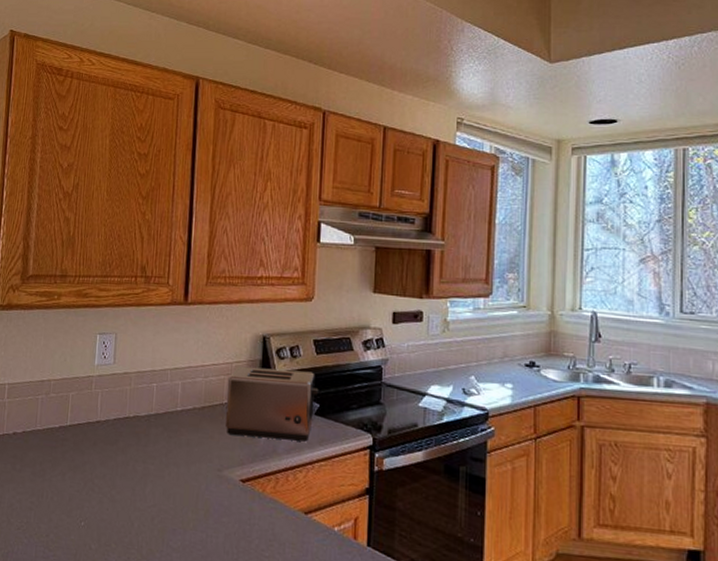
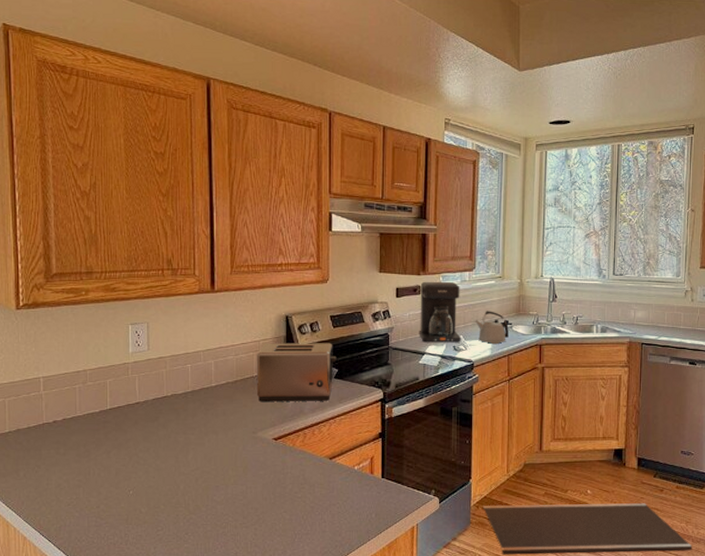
coffee maker: none [419,306,473,385] -> present [419,281,461,343]
kettle: none [490,347,536,390] -> present [474,311,509,344]

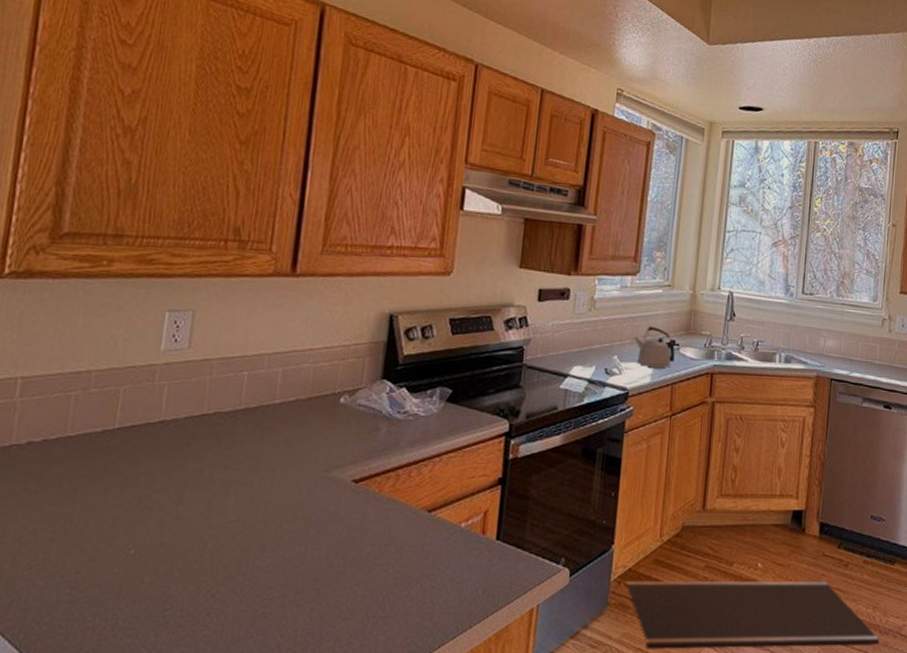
toaster: present [256,343,337,402] -> none [337,349,452,432]
coffee maker: present [419,281,461,343] -> none [562,283,619,364]

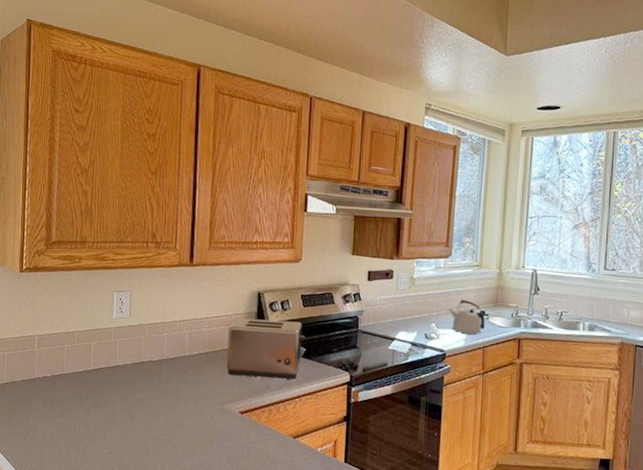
toaster: none [337,349,452,432] -> present [226,318,305,380]

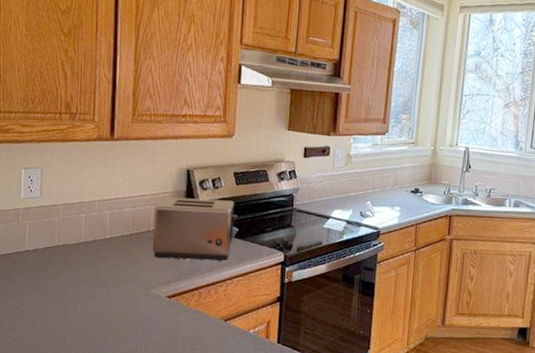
kettle: present [448,300,485,335] -> none [383,177,419,212]

